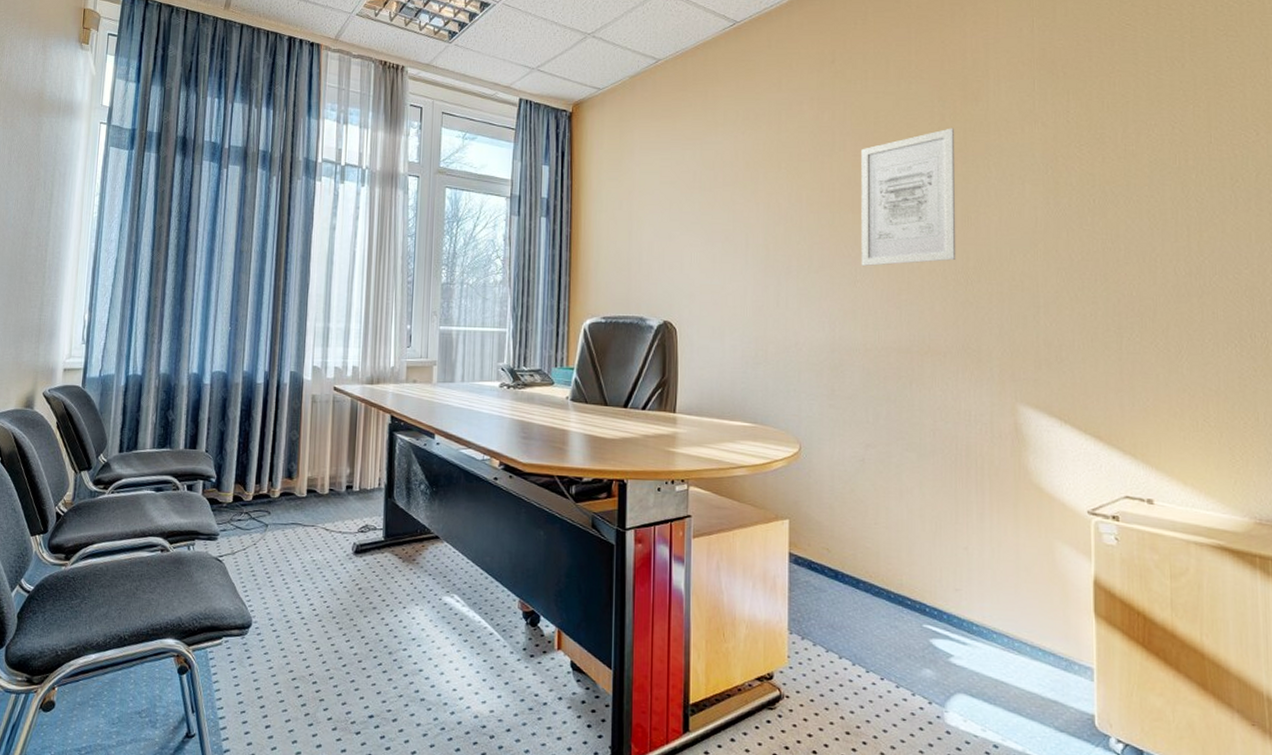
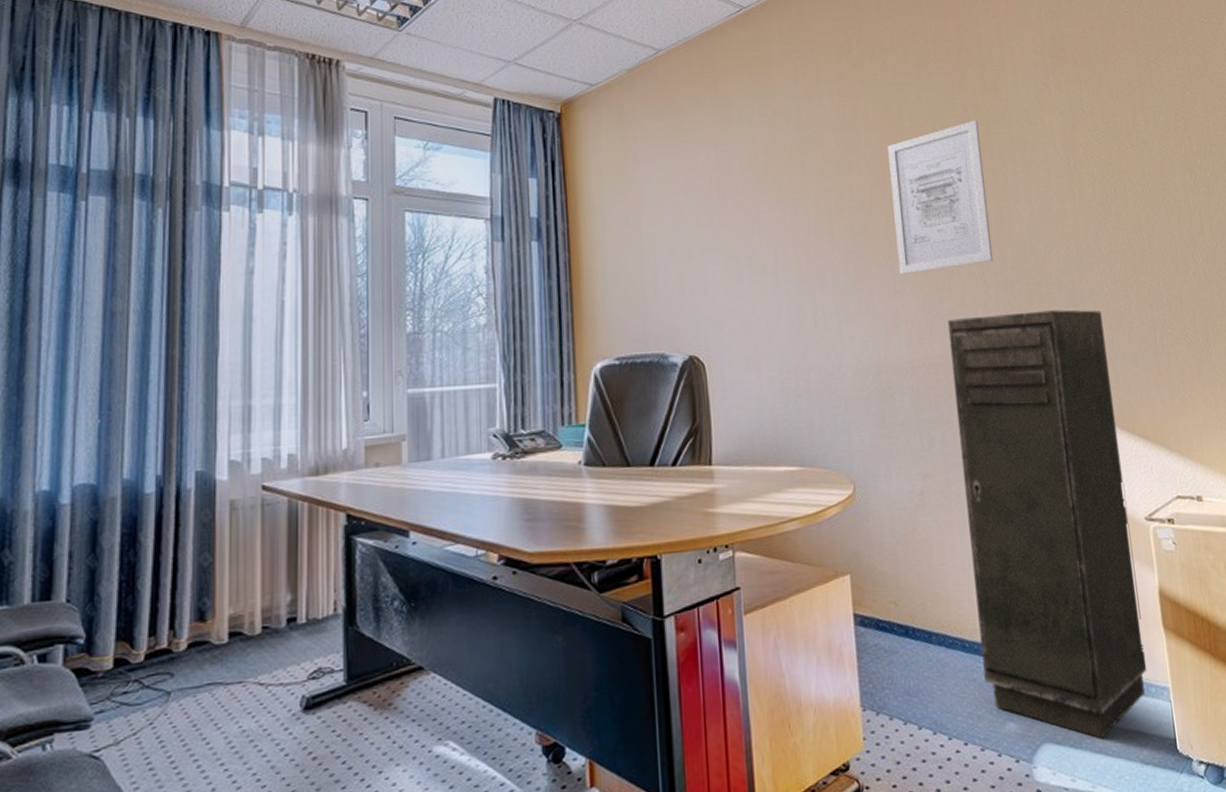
storage cabinet: none [903,309,1072,701] -> present [947,310,1147,739]

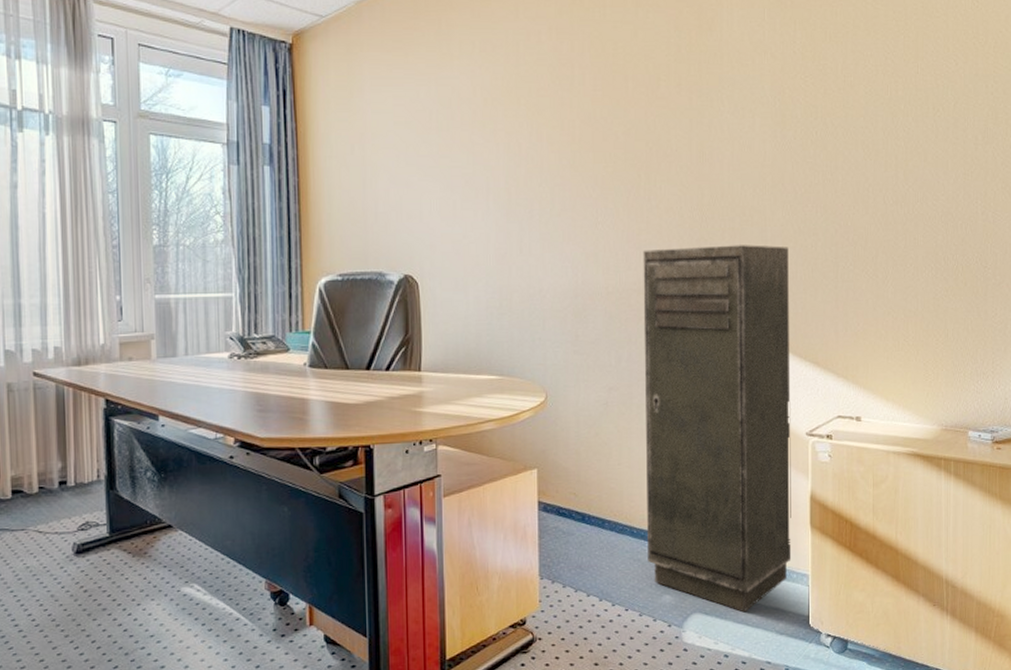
wall art: present [888,120,994,274] -> none [600,59,692,207]

